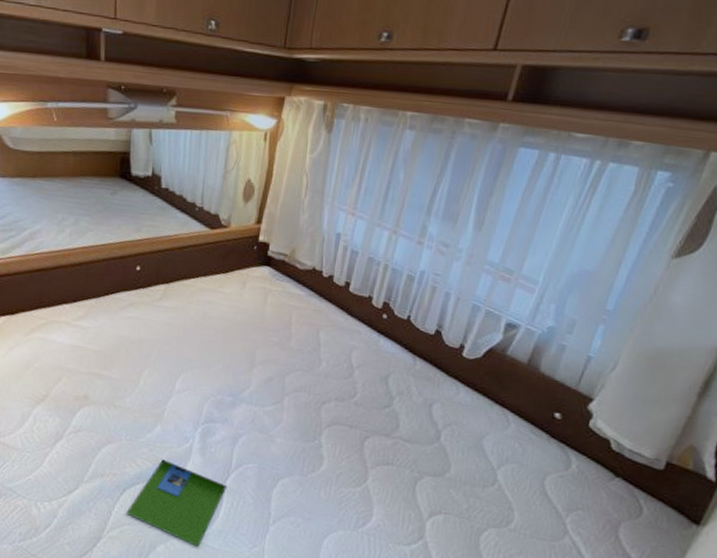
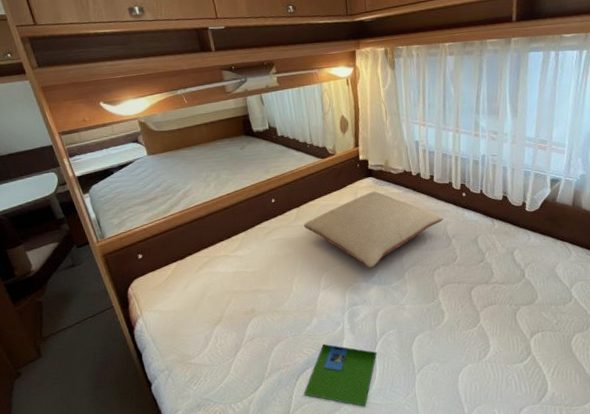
pillow: none [169,285,351,381] -> present [303,191,444,268]

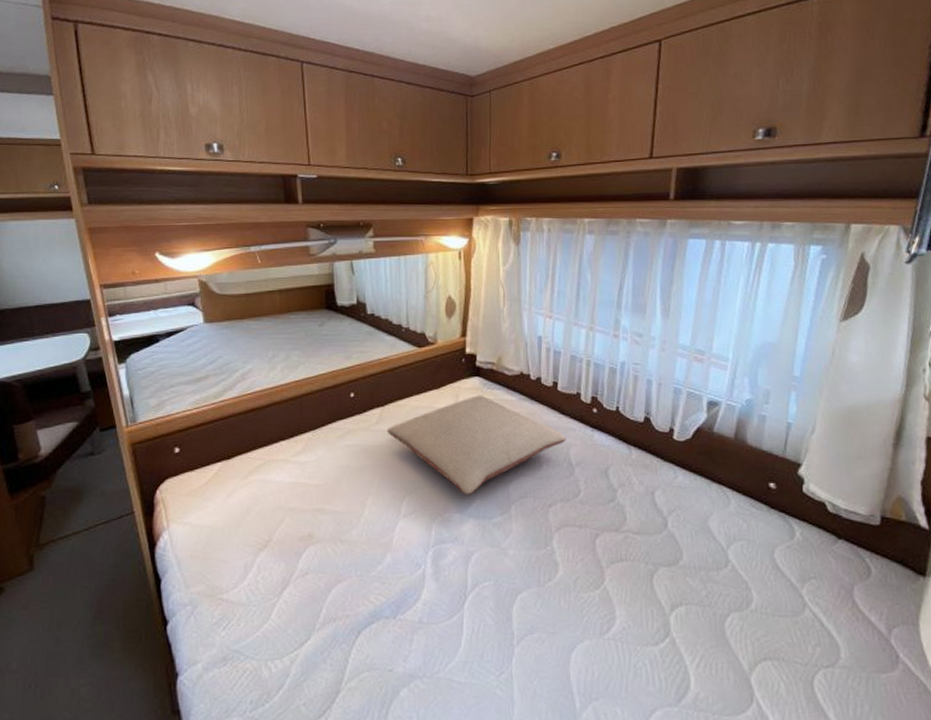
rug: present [303,344,377,406] -> none [363,591,465,684]

